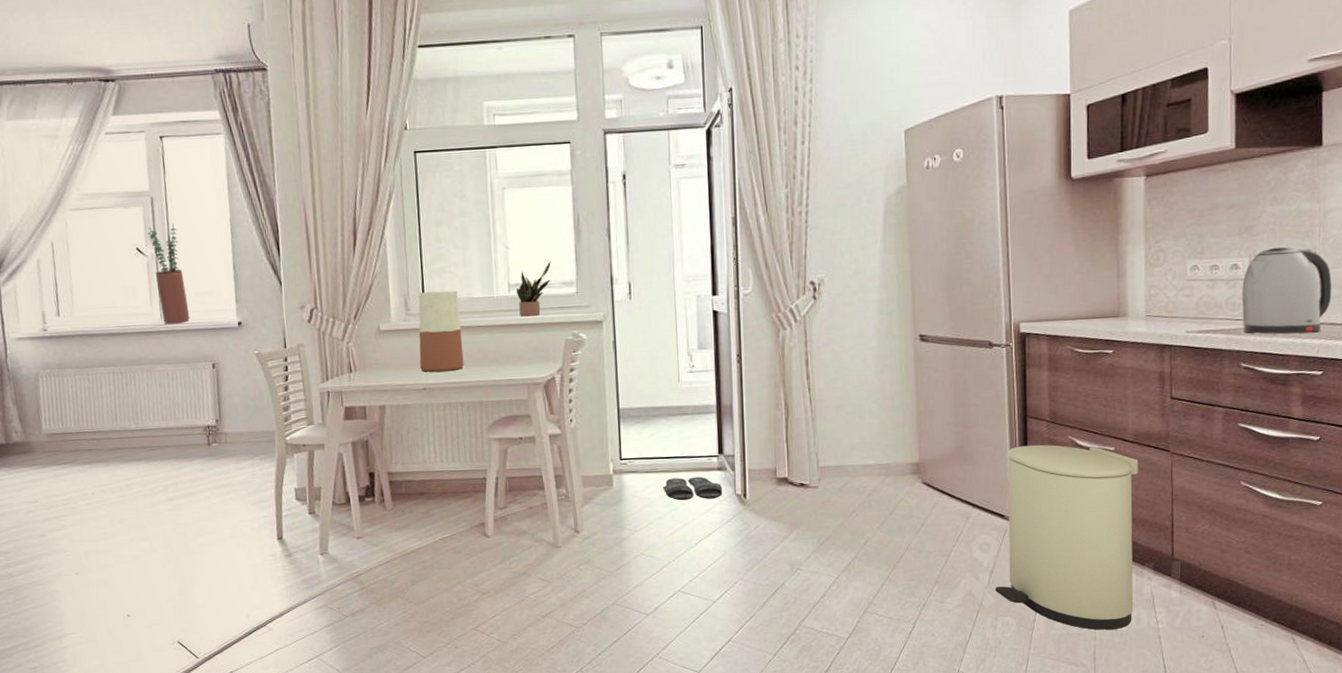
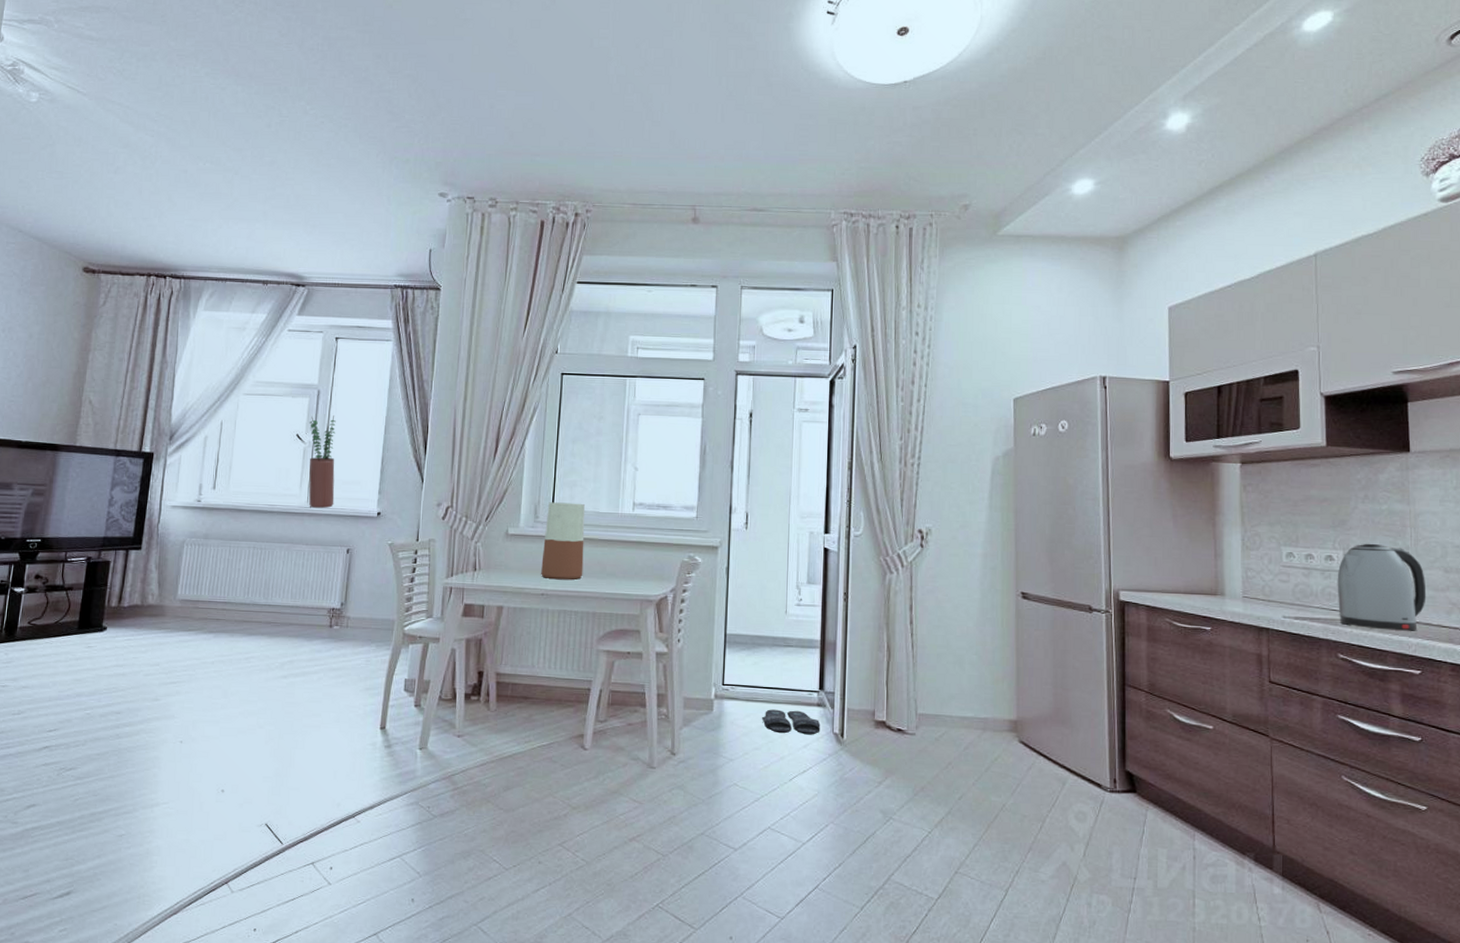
potted plant: present [516,261,551,317] -> none [640,485,675,535]
pedal bin: present [995,444,1138,630] -> none [1091,714,1237,922]

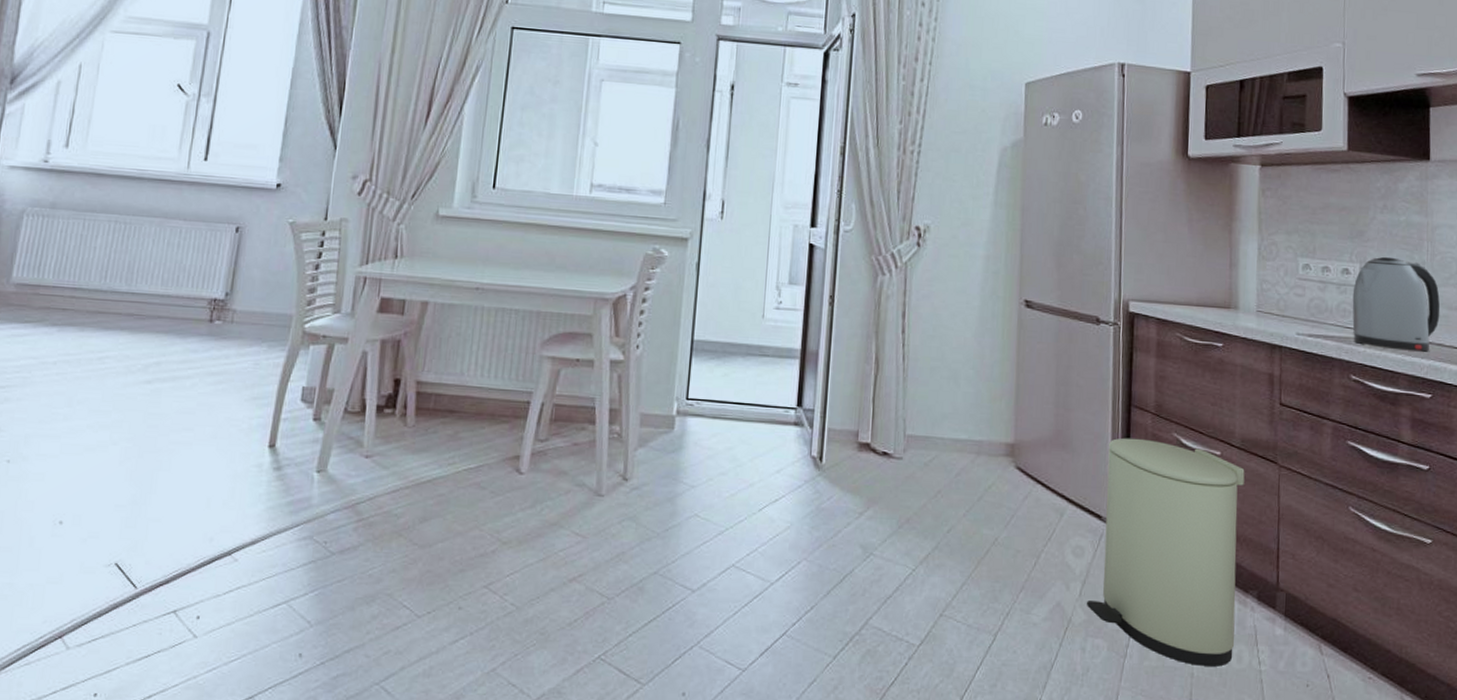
vase: present [308,415,336,509] -> none [190,63,229,177]
vase: present [541,502,585,580] -> none [476,179,533,272]
slippers: present [761,709,821,735] -> none [729,428,797,458]
pedal bin: none [1091,714,1237,922] -> present [1087,437,1245,667]

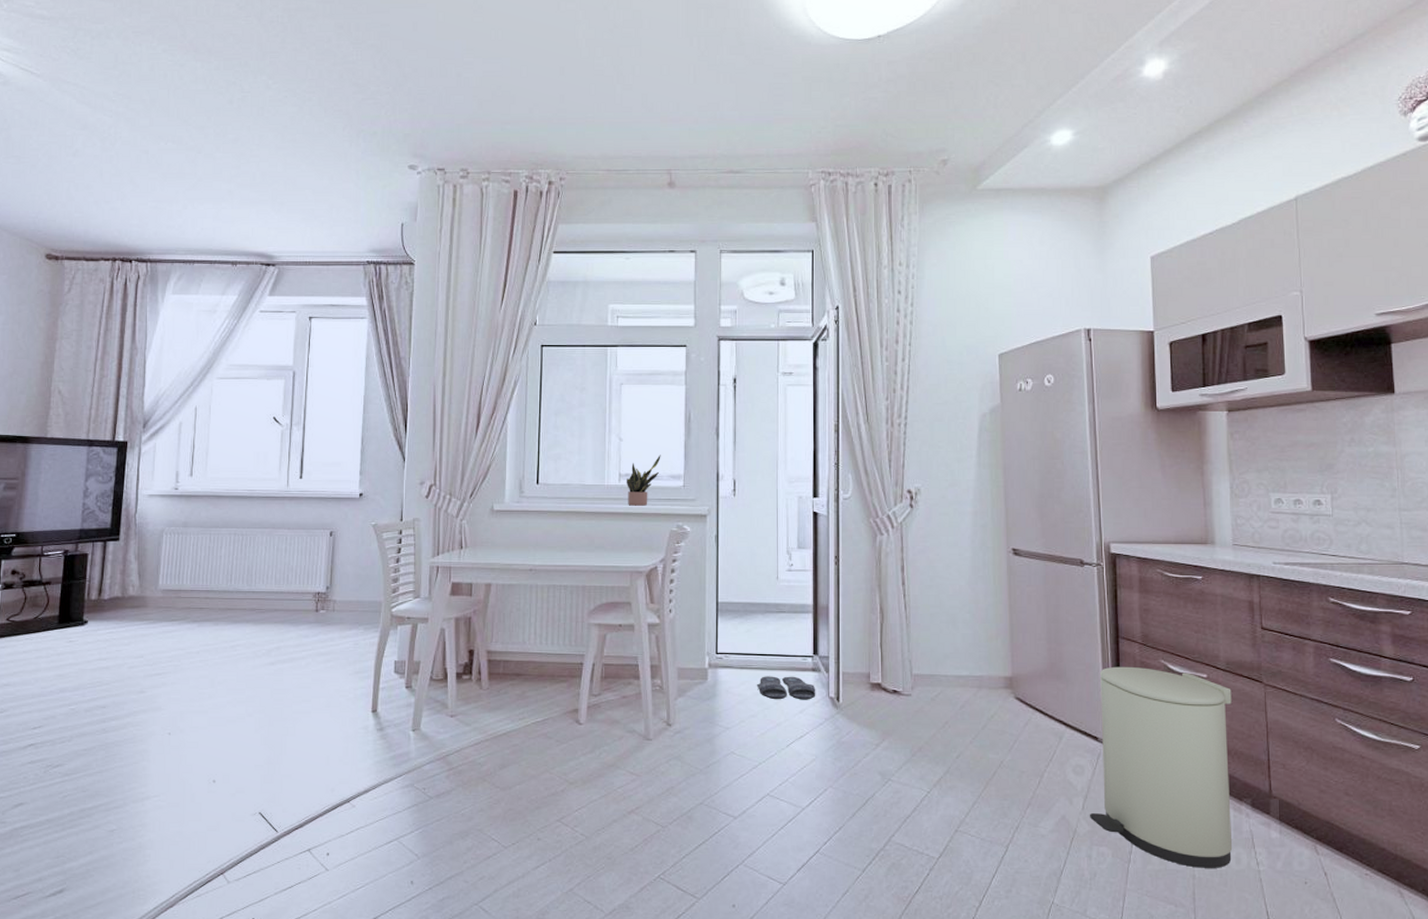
potted plant: none [598,165,641,223] -> present [627,455,661,506]
slippers: none [729,428,797,458] -> present [756,676,816,700]
kettle: present [1352,256,1440,352] -> none [1325,486,1415,572]

